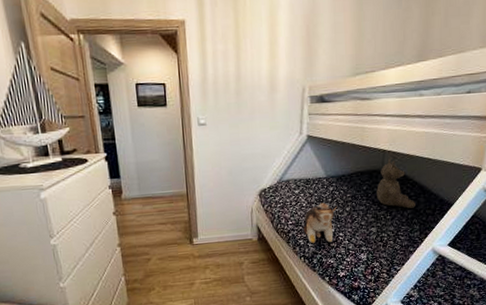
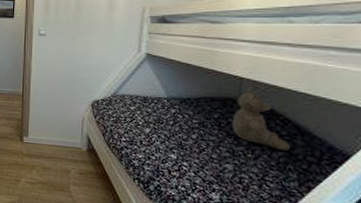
plush toy: present [303,202,337,243] -> none [138,124,180,171]

